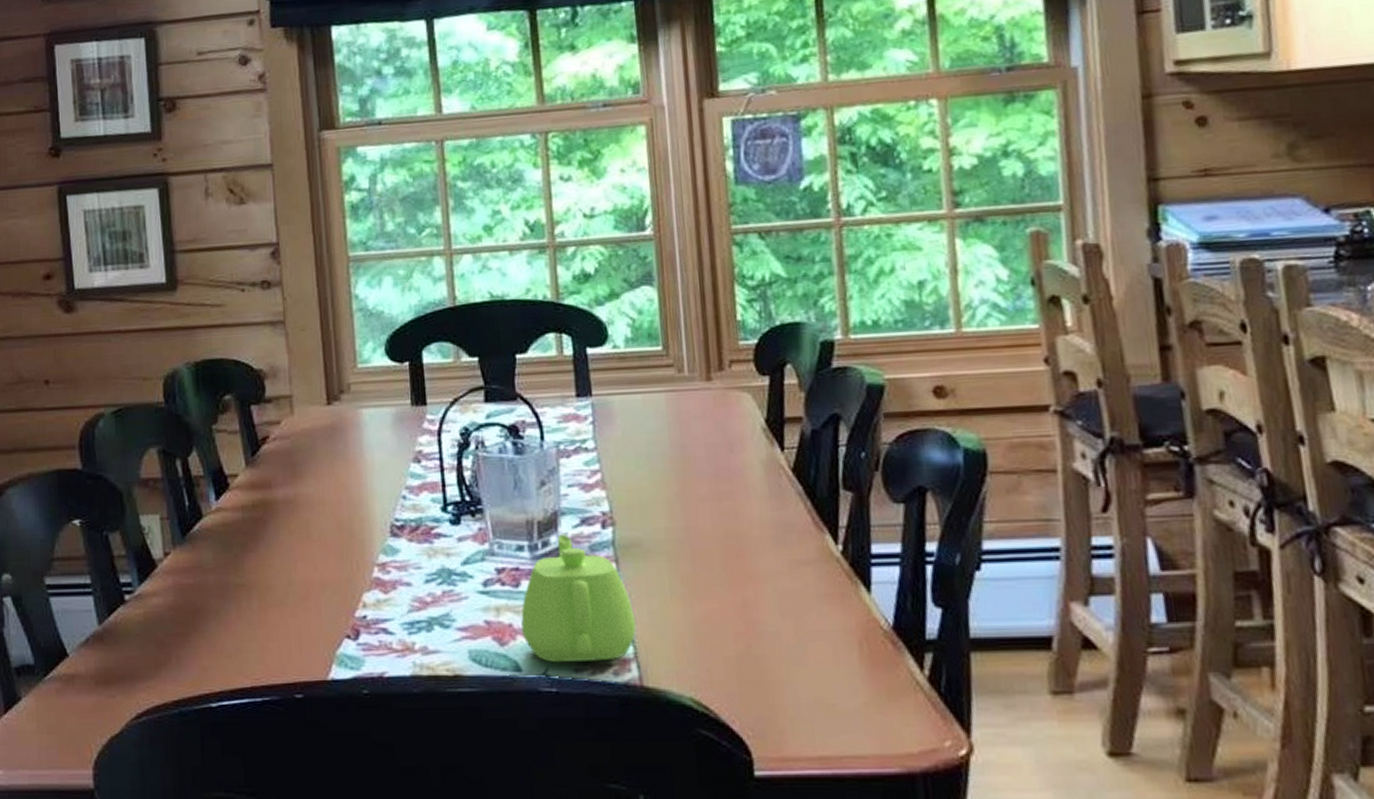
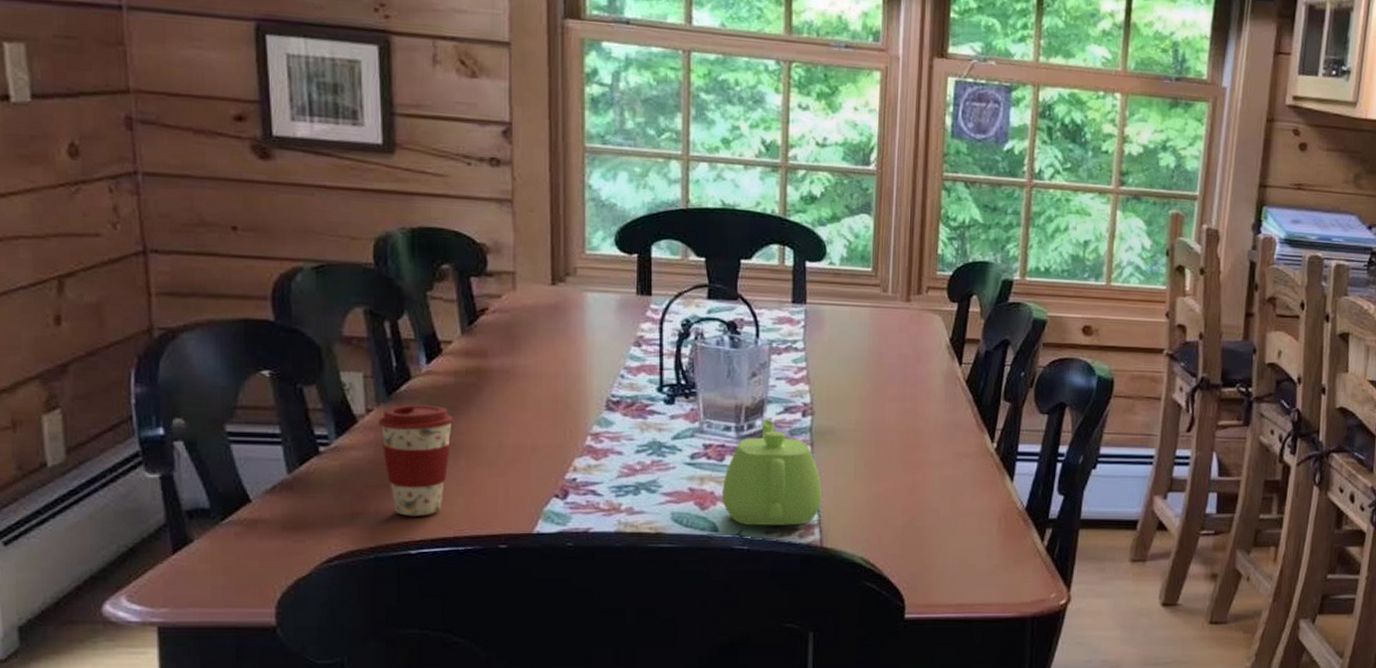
coffee cup: none [175,543,244,665] -> present [378,404,454,516]

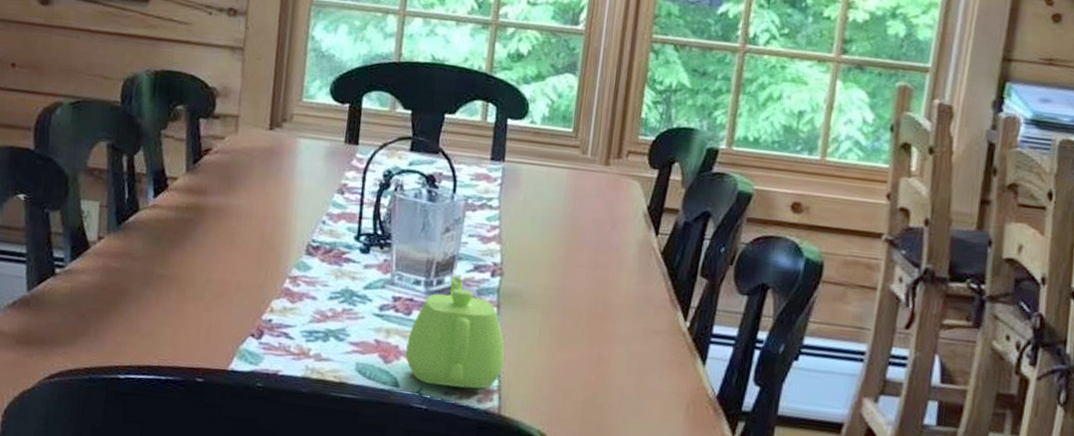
coffee cup: present [378,404,454,516] -> none [106,235,171,343]

